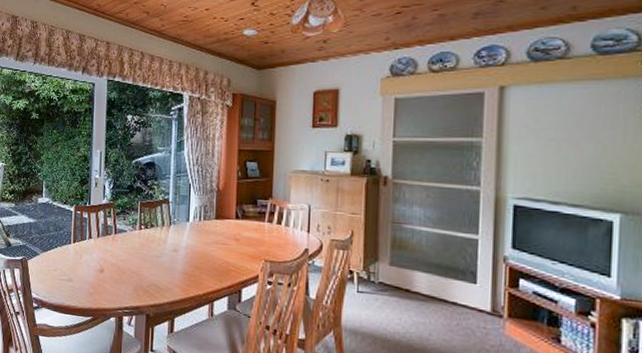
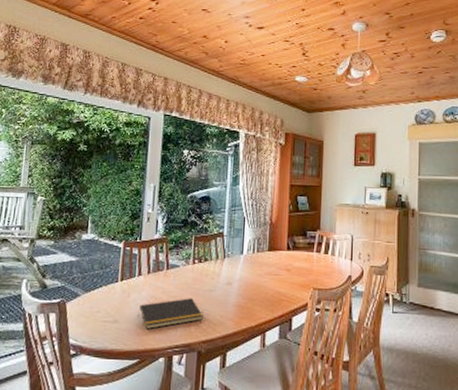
notepad: none [90,262,151,290] -> present [138,298,203,330]

